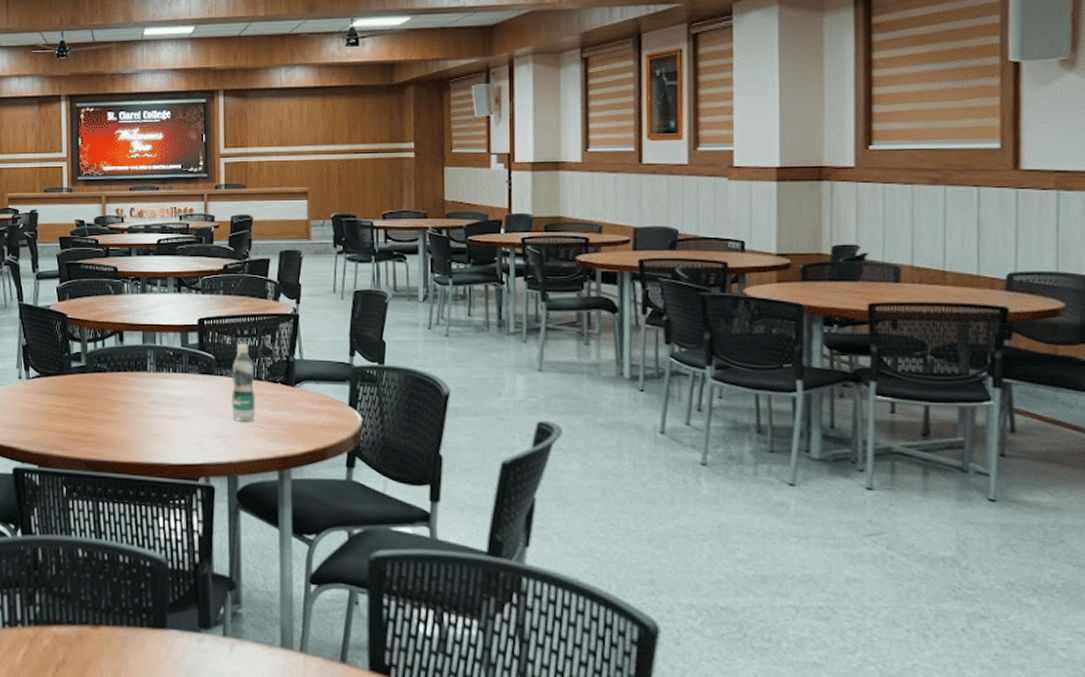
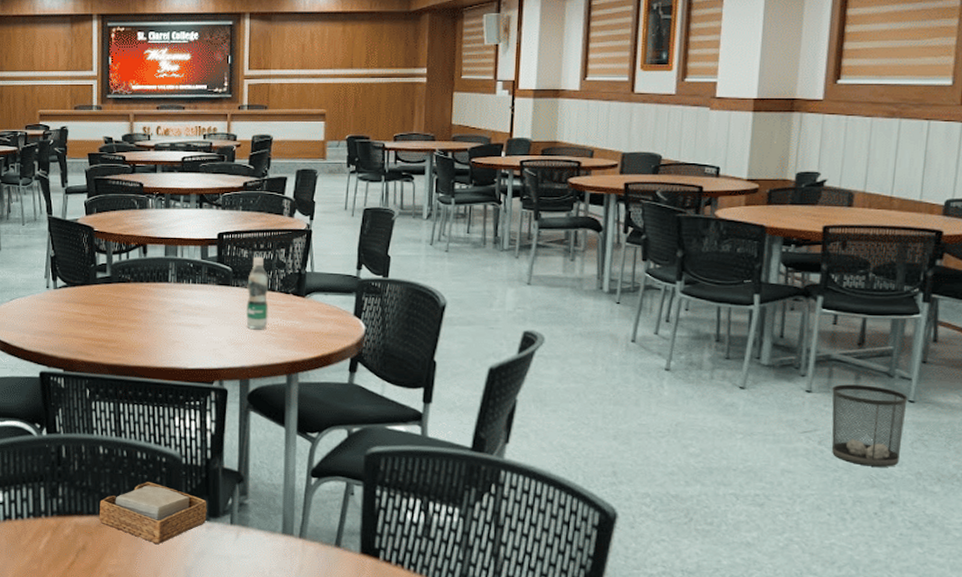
napkin holder: none [79,588,197,658] -> present [98,482,207,544]
waste bin: none [897,480,987,576] -> present [831,384,908,467]

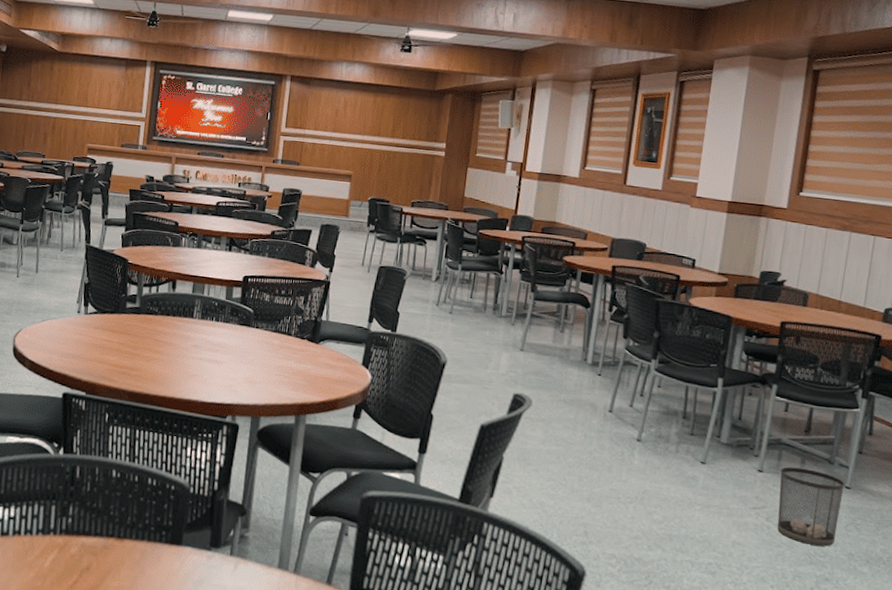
napkin holder: present [98,482,207,544] -> none [105,508,210,569]
bottle: present [246,256,269,330] -> none [262,301,287,371]

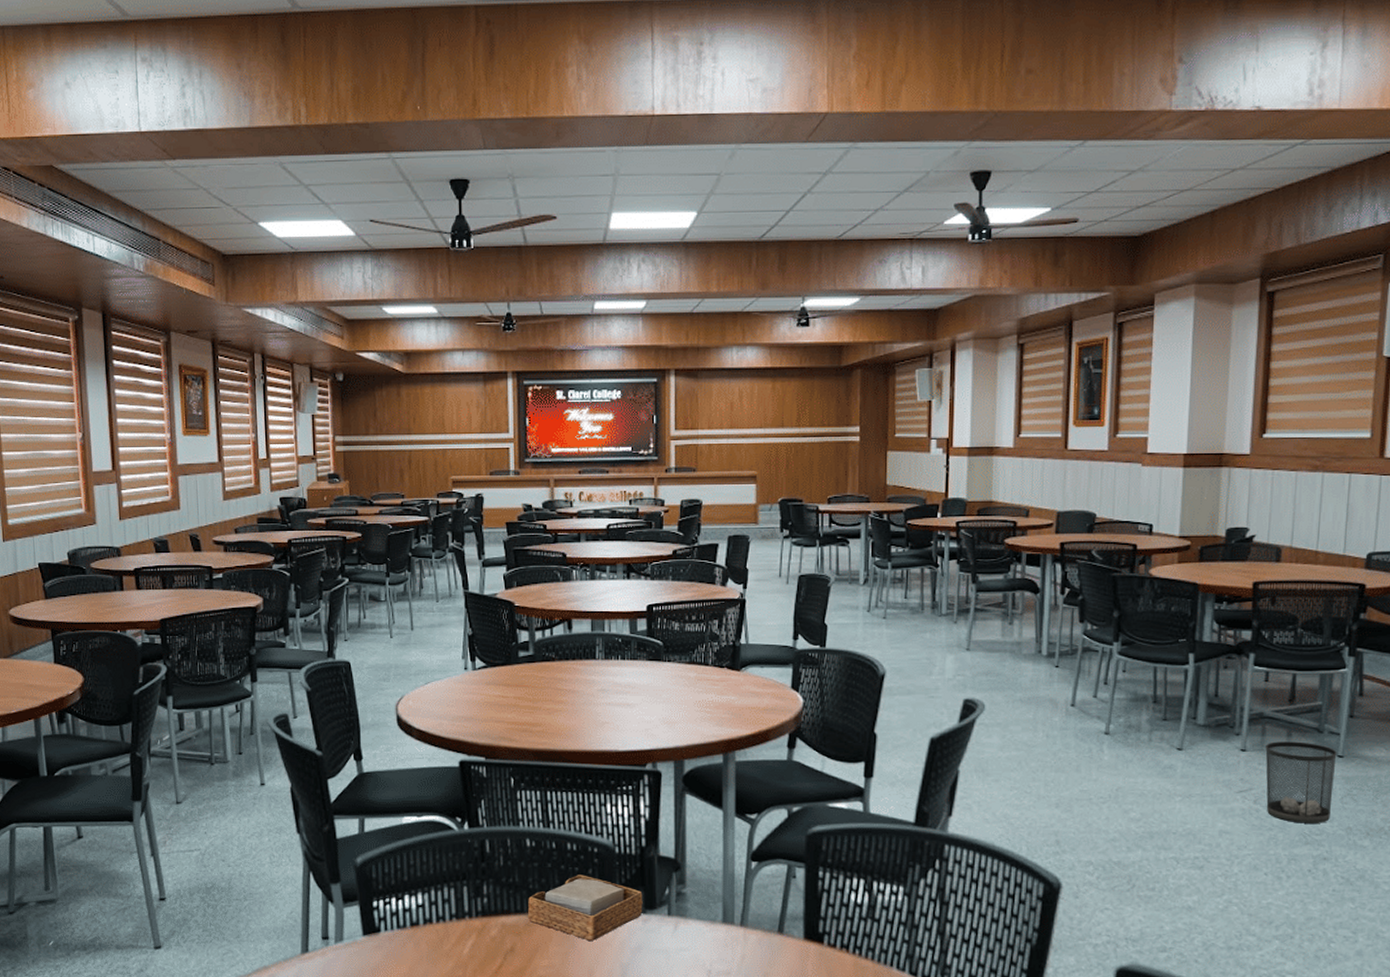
napkin holder: none [105,508,210,569] -> present [527,875,643,941]

